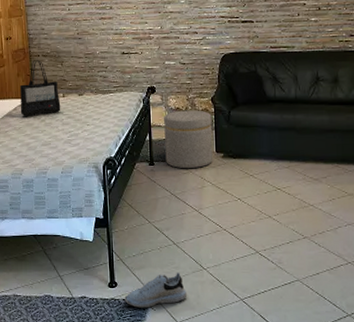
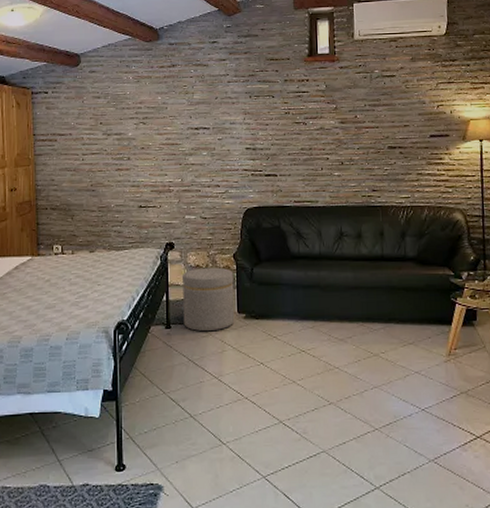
tote bag: present [20,60,61,117] -> none [22,213,69,277]
shoe: present [124,273,188,308] -> none [133,450,205,494]

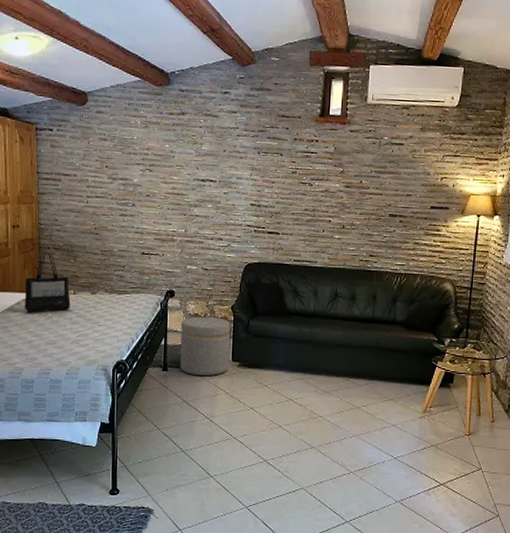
tote bag: none [22,213,69,277] -> present [24,252,71,313]

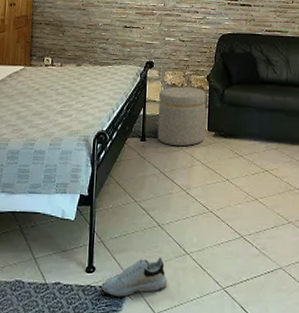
tote bag: present [24,252,71,313] -> none [14,28,58,85]
shoe: none [126,480,192,516] -> present [101,257,168,297]

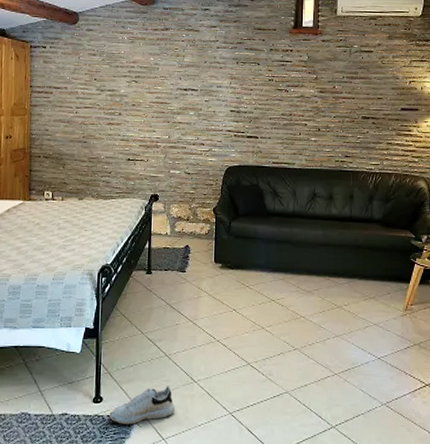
ottoman: present [157,86,206,147] -> none [163,219,213,279]

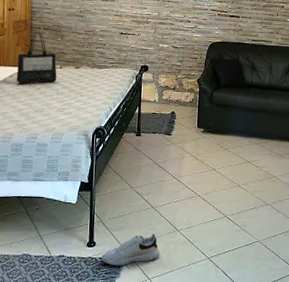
tote bag: none [13,161,59,220] -> present [16,32,57,85]

